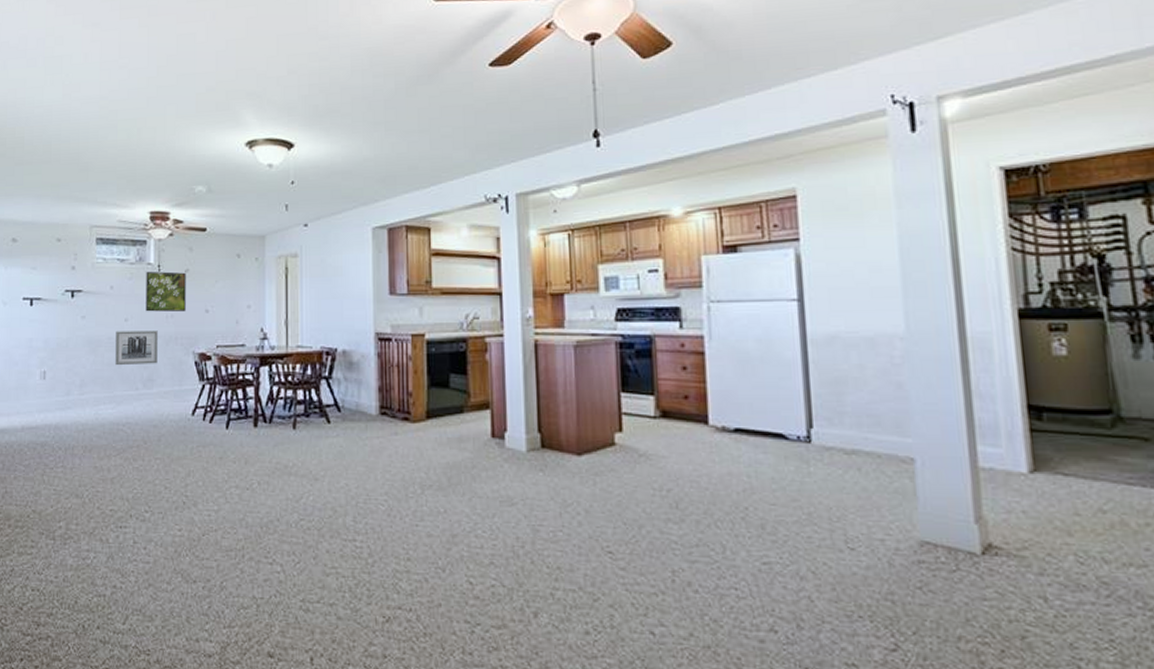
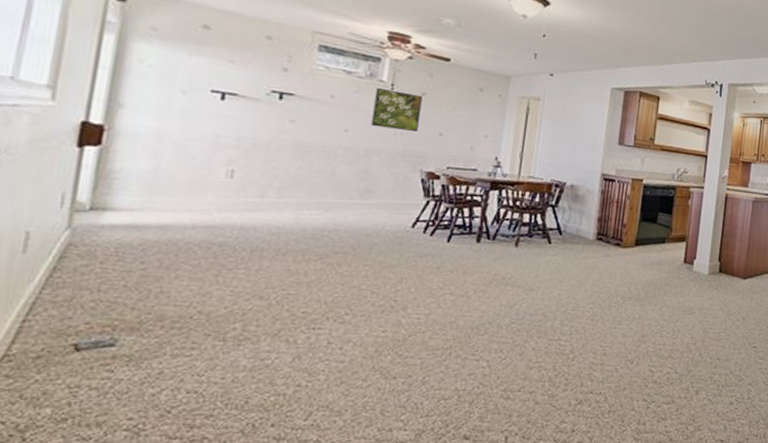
wall art: present [115,330,158,366] -> none [327,140,383,177]

